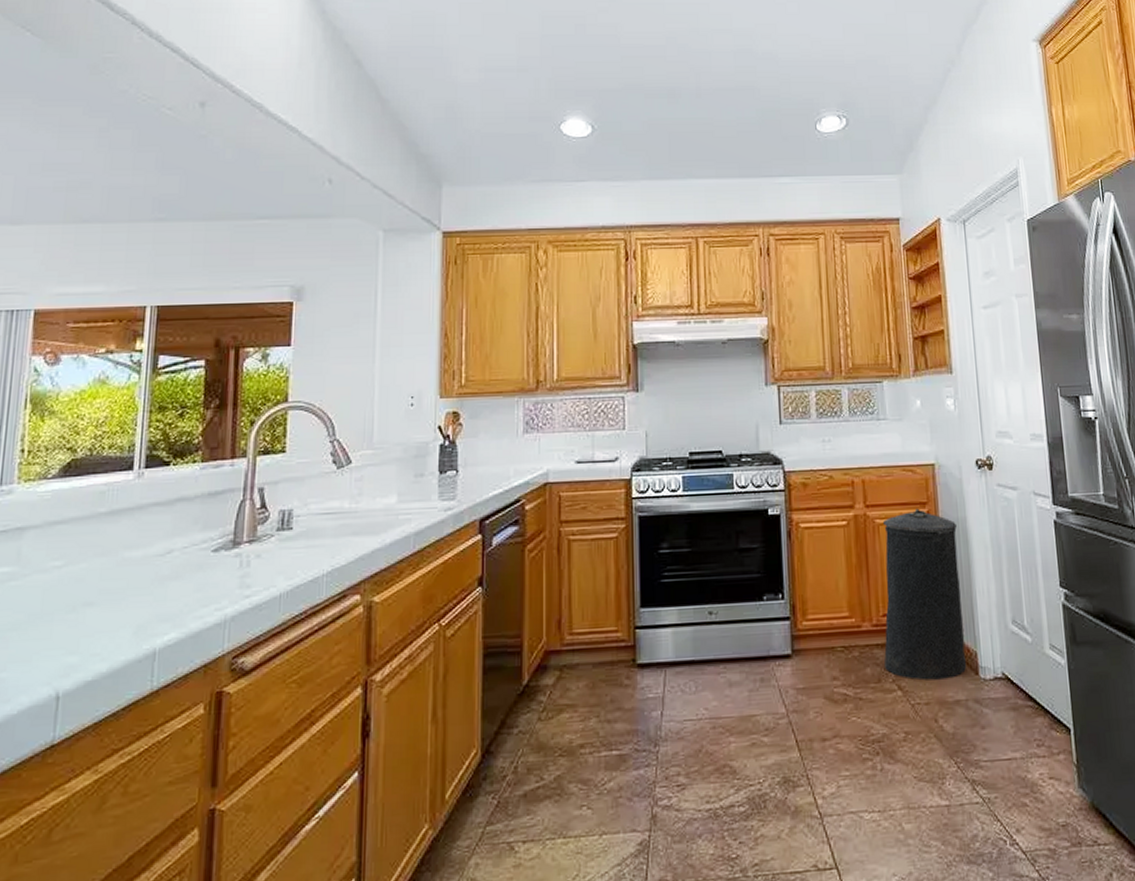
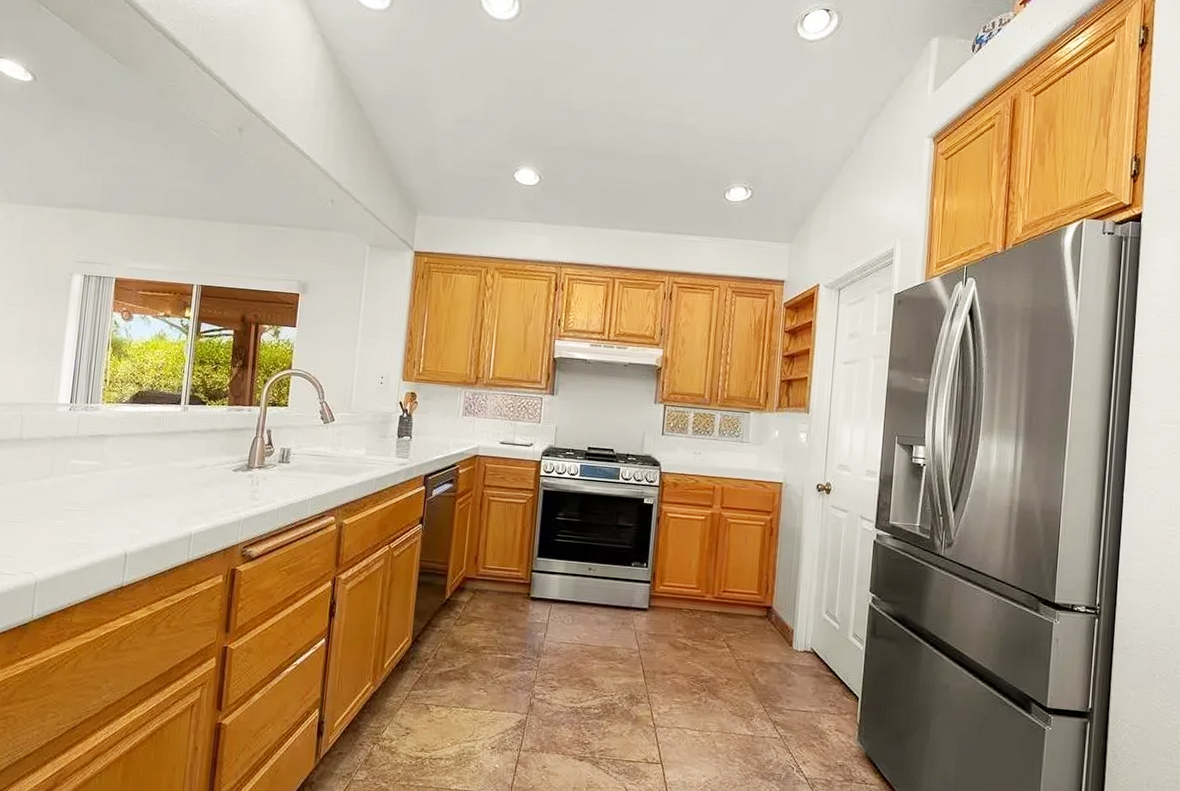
trash can: present [883,508,967,681] -> none [719,515,793,646]

